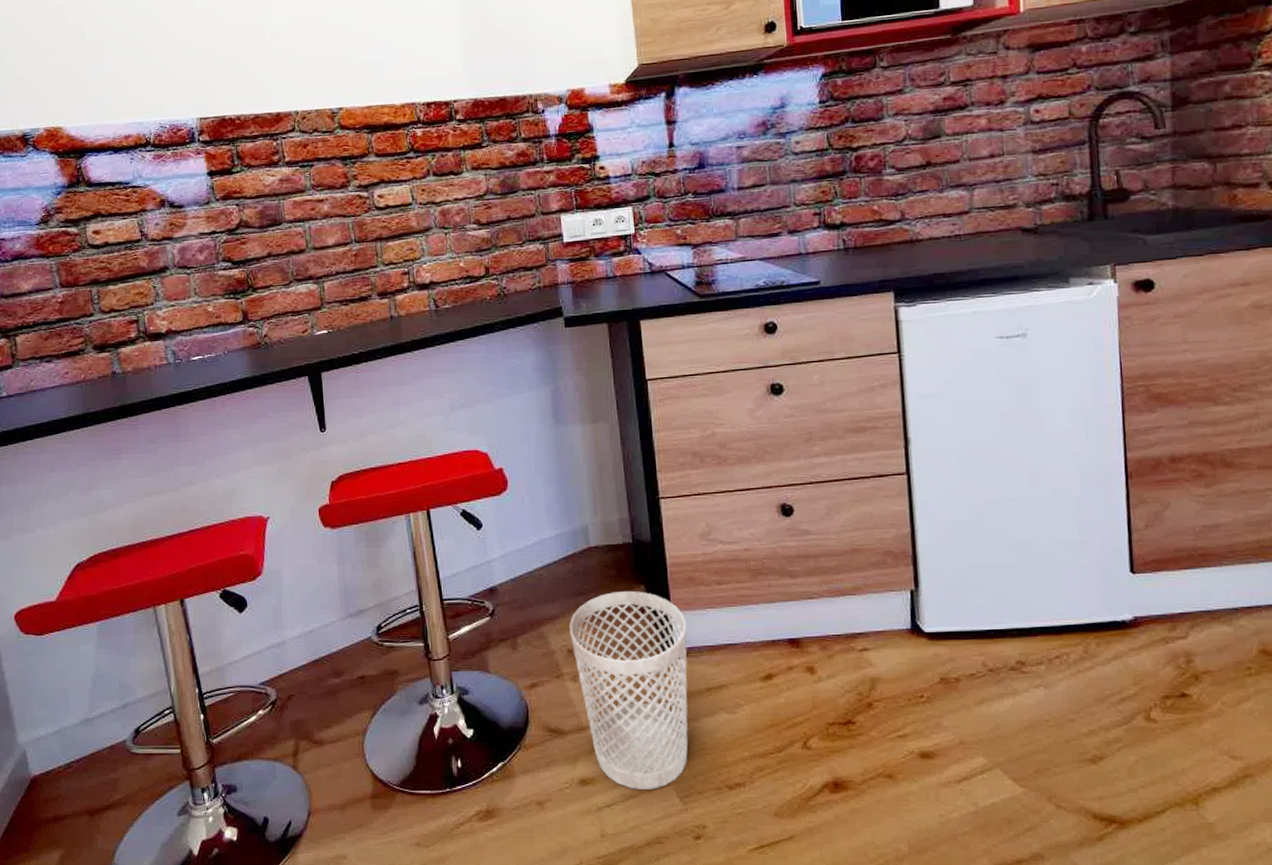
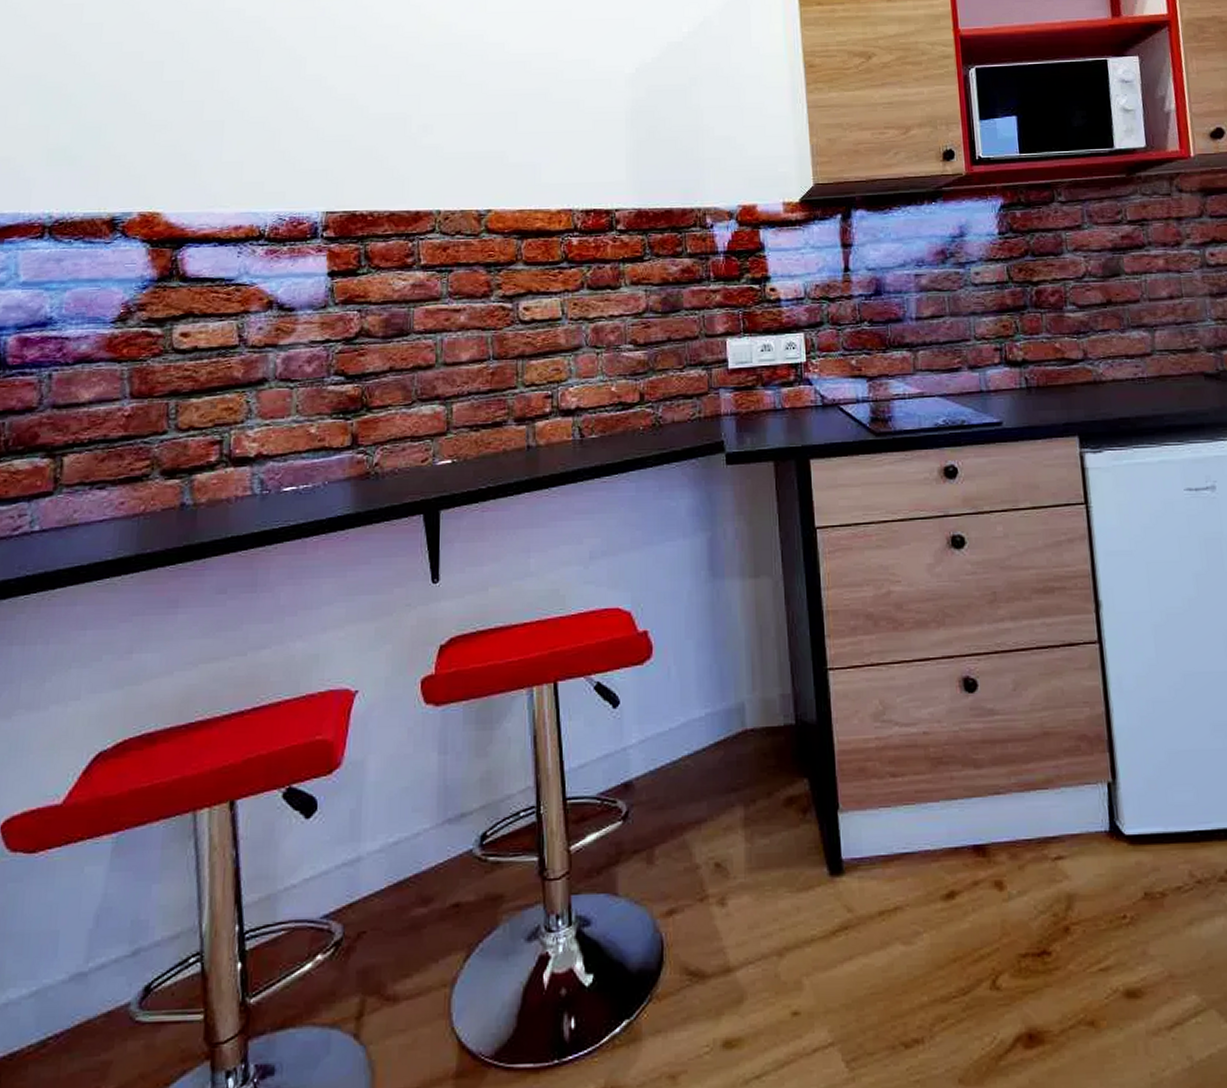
wastebasket: present [569,590,689,790] -> none [718,785,858,1053]

